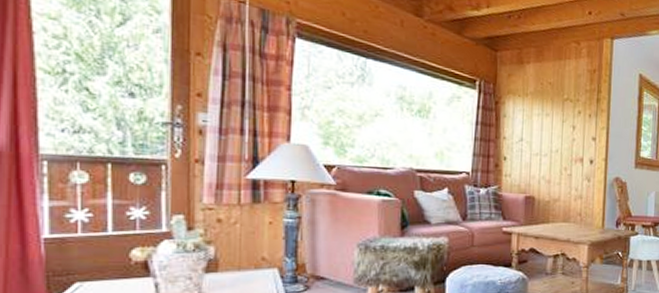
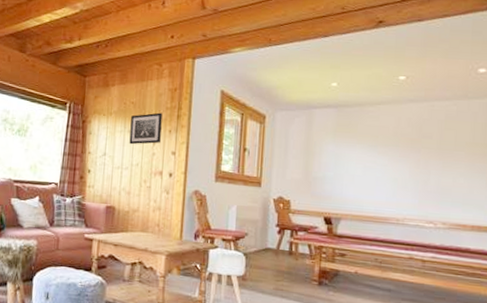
wall art: none [548,95,582,130] -> present [129,112,163,145]

